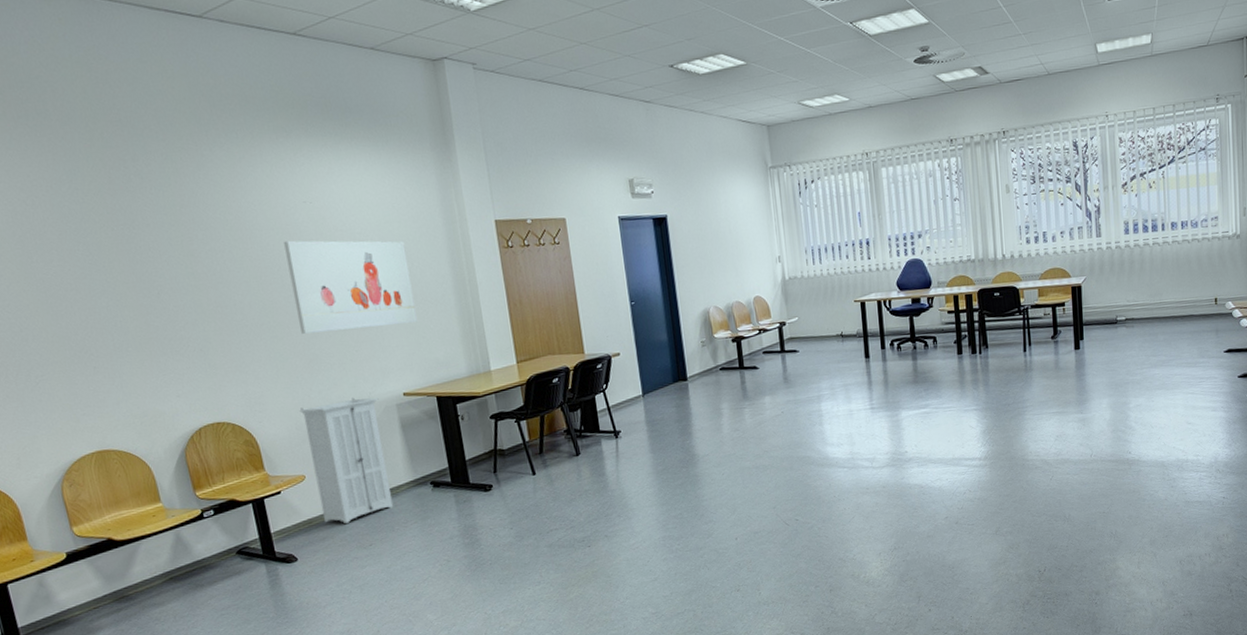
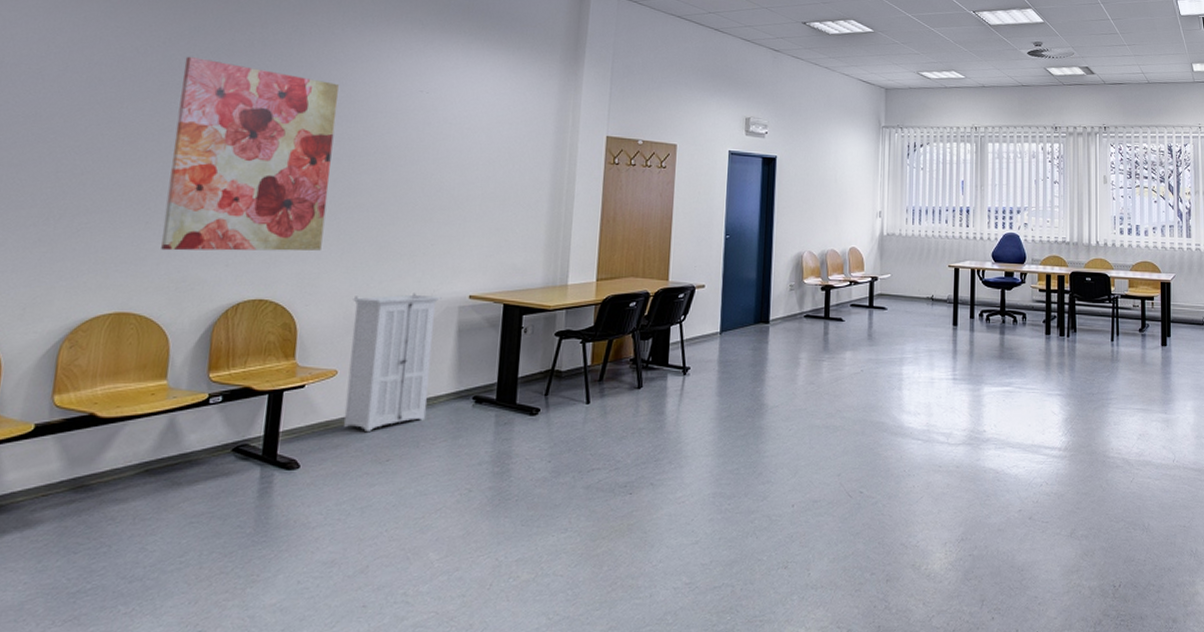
wall art: none [72,201,257,391] -> present [161,56,339,251]
wall art: present [284,240,419,334] -> none [380,125,511,225]

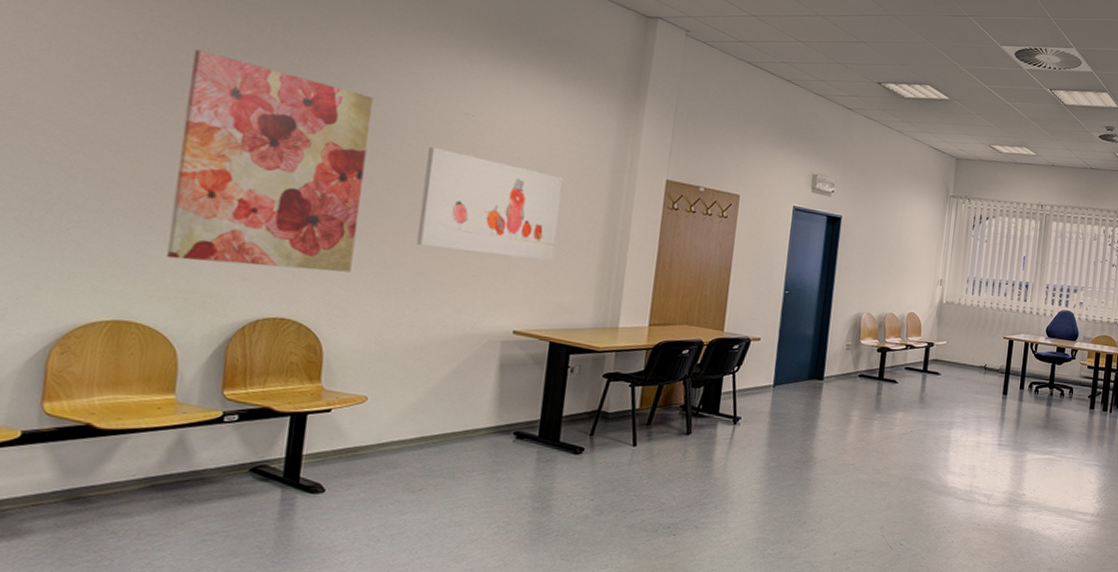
storage cabinet: present [343,293,442,431] -> none [373,322,484,460]
wall art: none [380,125,511,225] -> present [417,146,564,262]

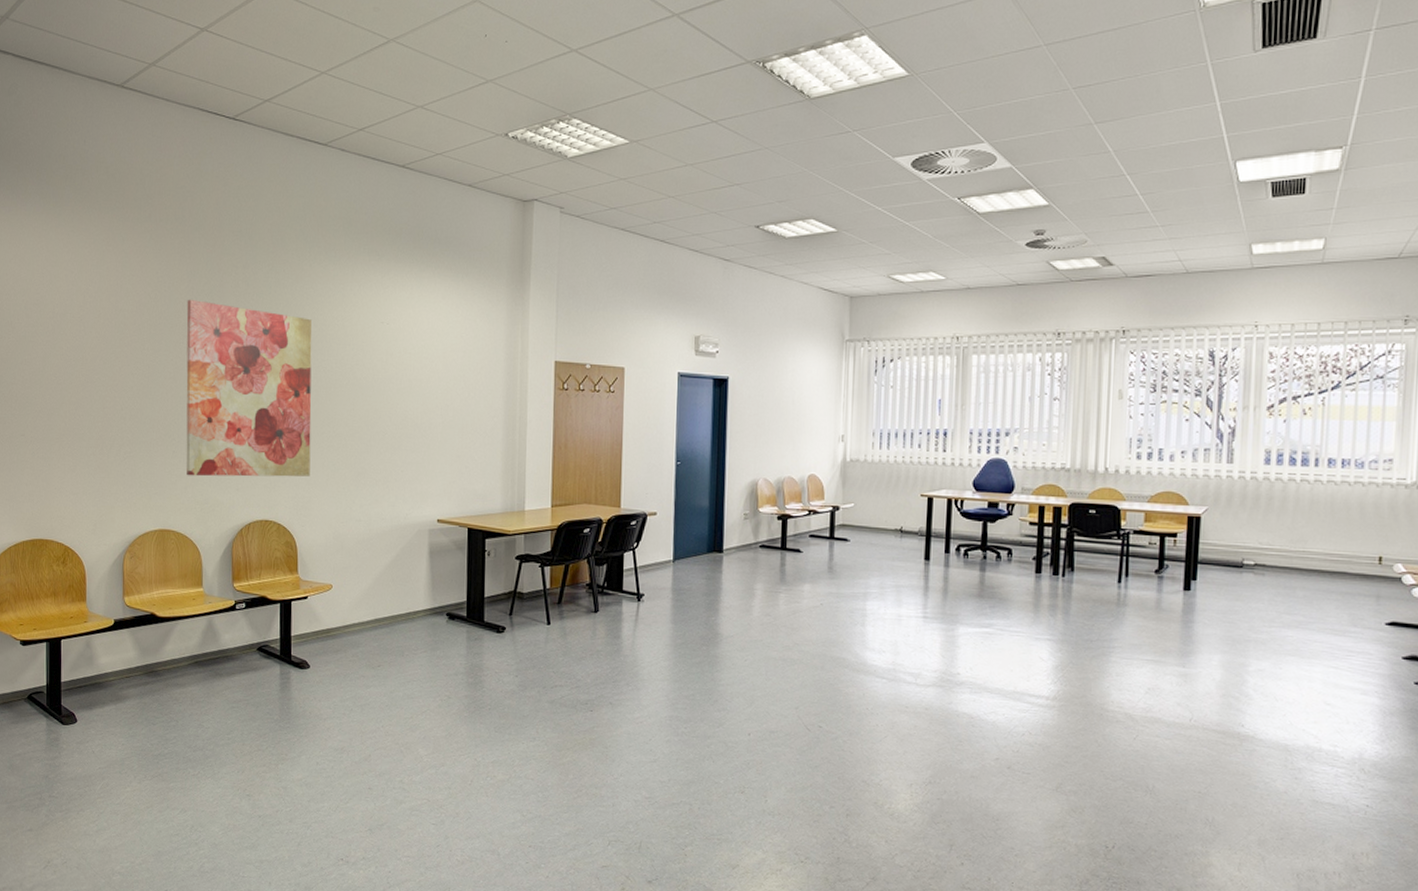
wall art: present [417,146,564,262] -> none [355,357,466,452]

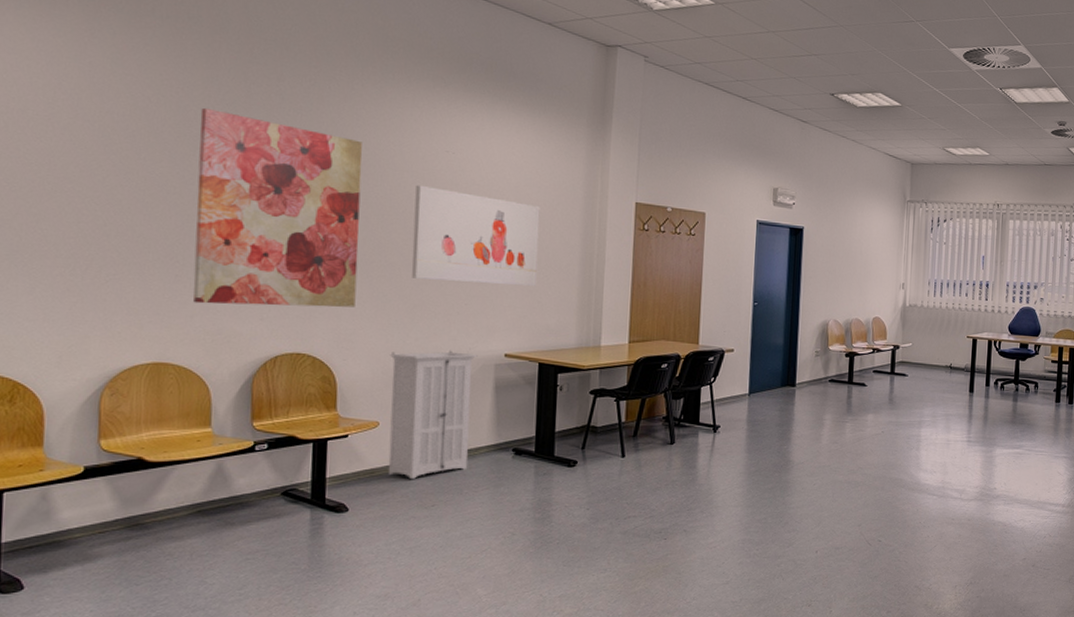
storage cabinet: none [340,516,414,640] -> present [388,350,478,479]
wall art: none [355,357,466,452] -> present [411,184,540,287]

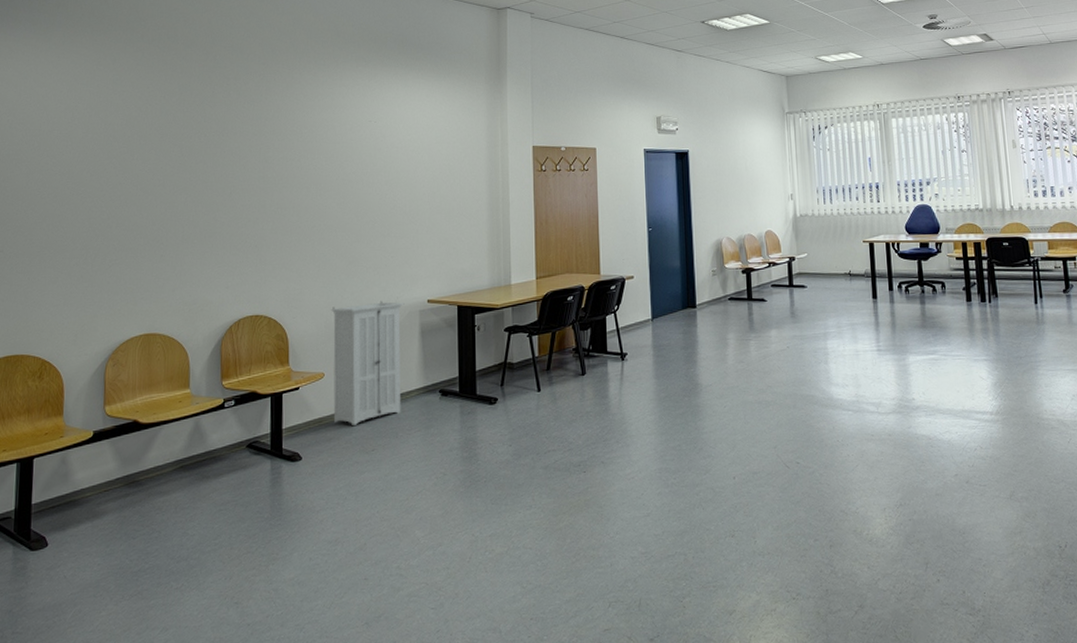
wall art: present [193,107,363,308] -> none [174,110,303,279]
wall art: present [411,184,540,287] -> none [345,153,452,238]

